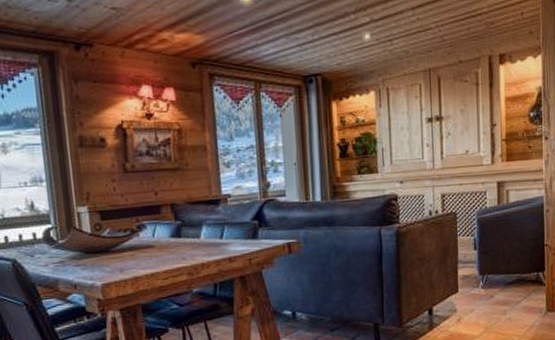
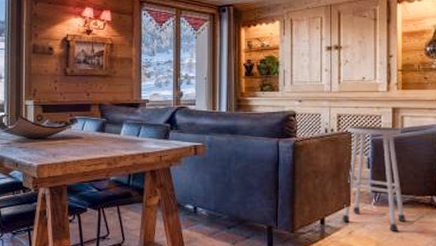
stool: none [450,203,514,313] -> present [342,126,406,231]

